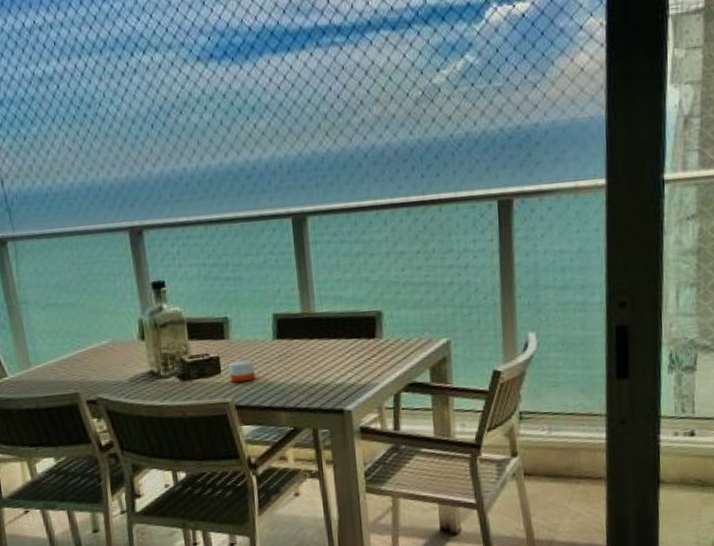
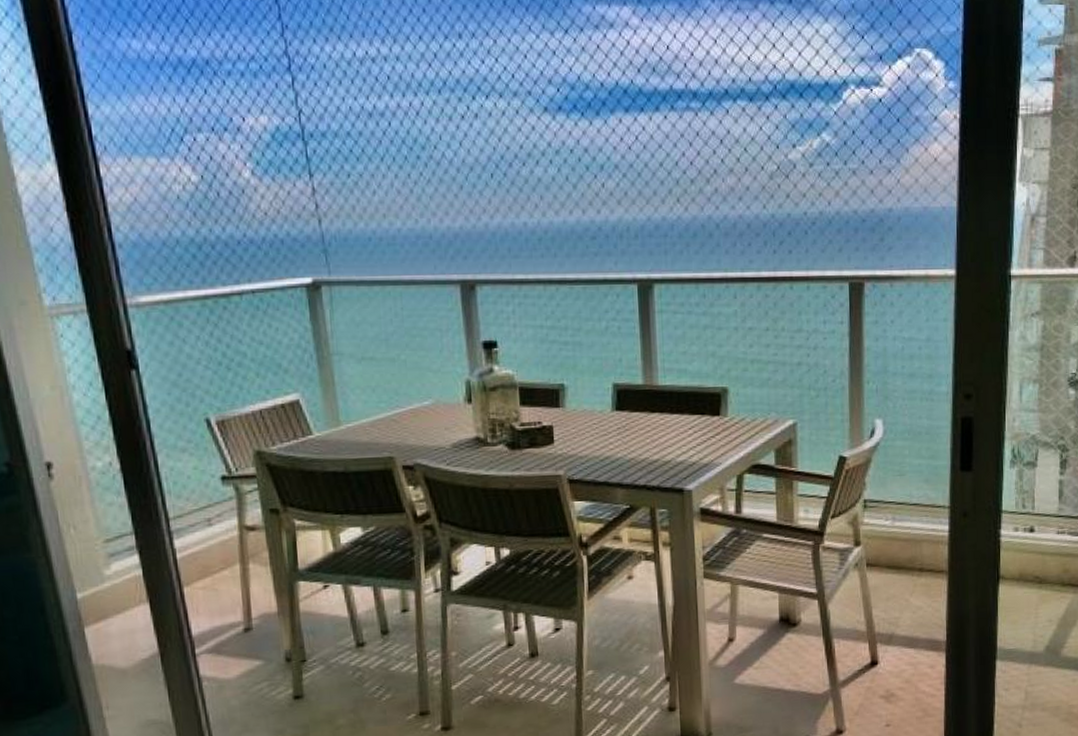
candle: present [229,360,256,383] -> none [563,430,592,455]

